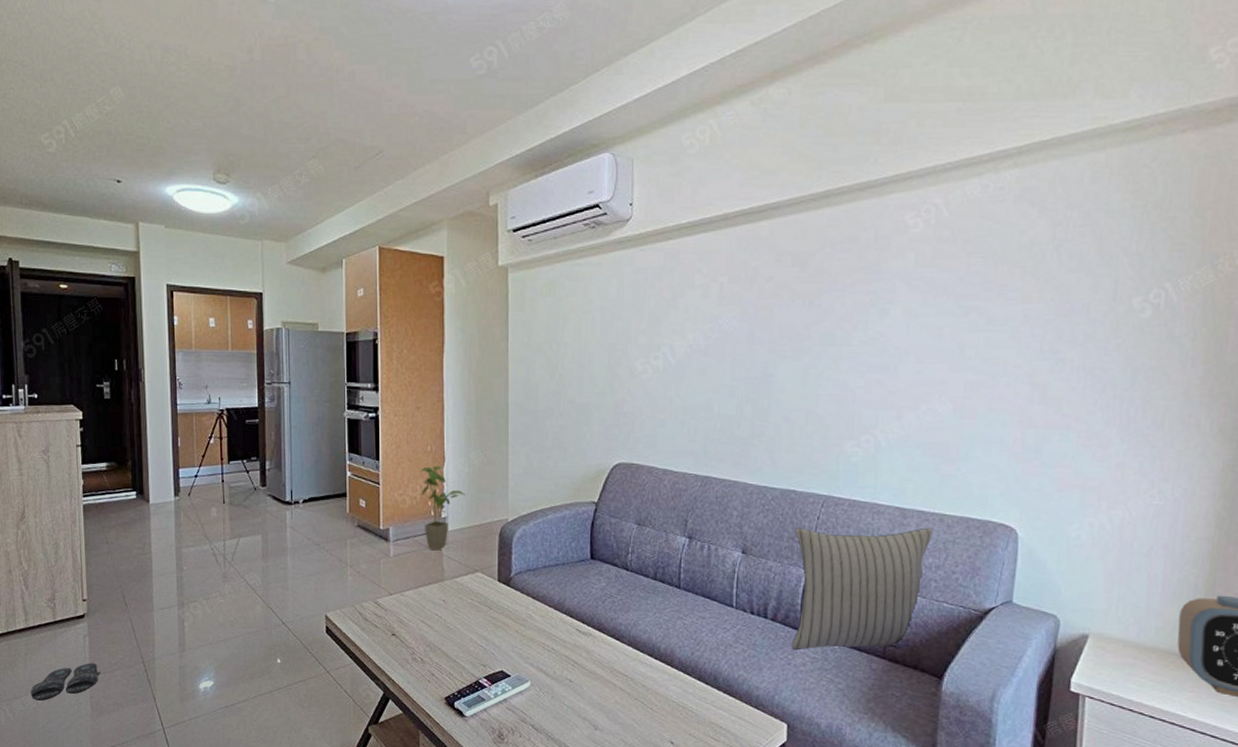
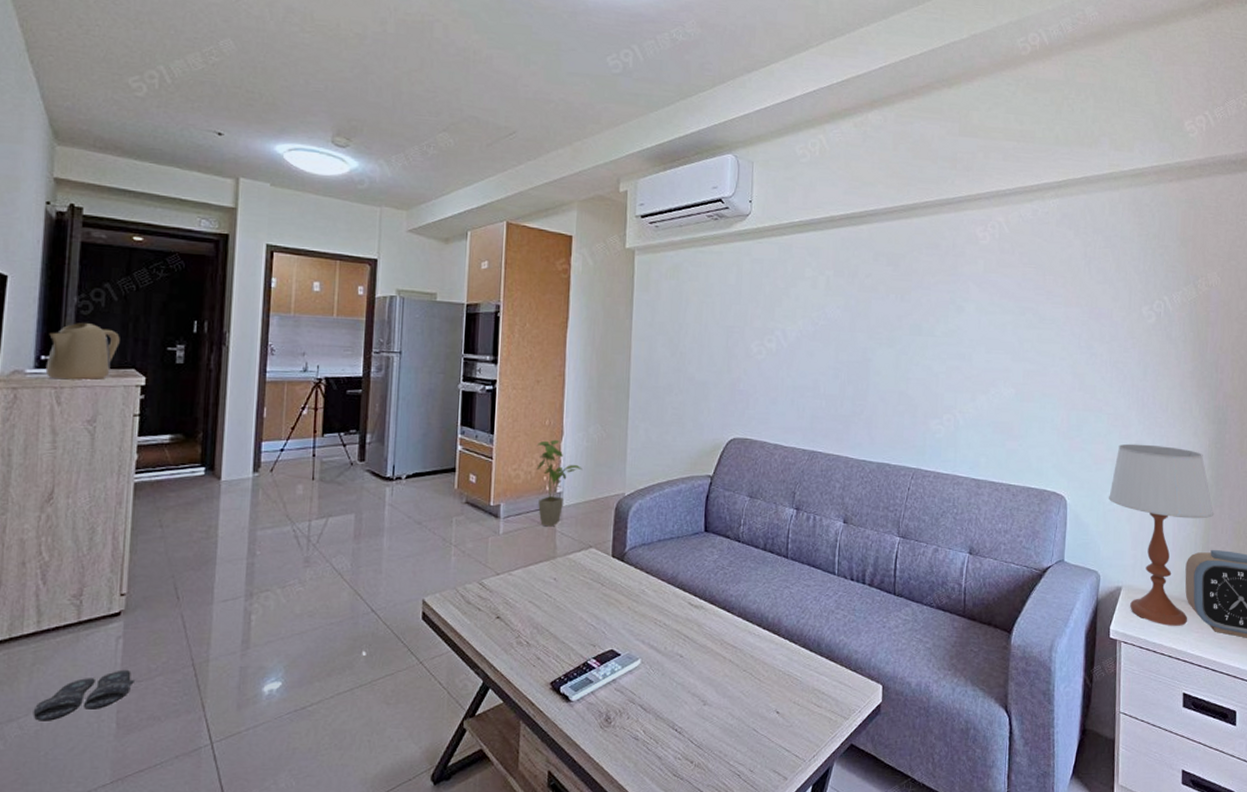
kettle: none [6,365,60,416] -> present [45,323,120,380]
pillow: present [791,527,933,651] -> none [886,496,1002,614]
table lamp: none [1075,467,1226,683] -> present [1109,443,1214,626]

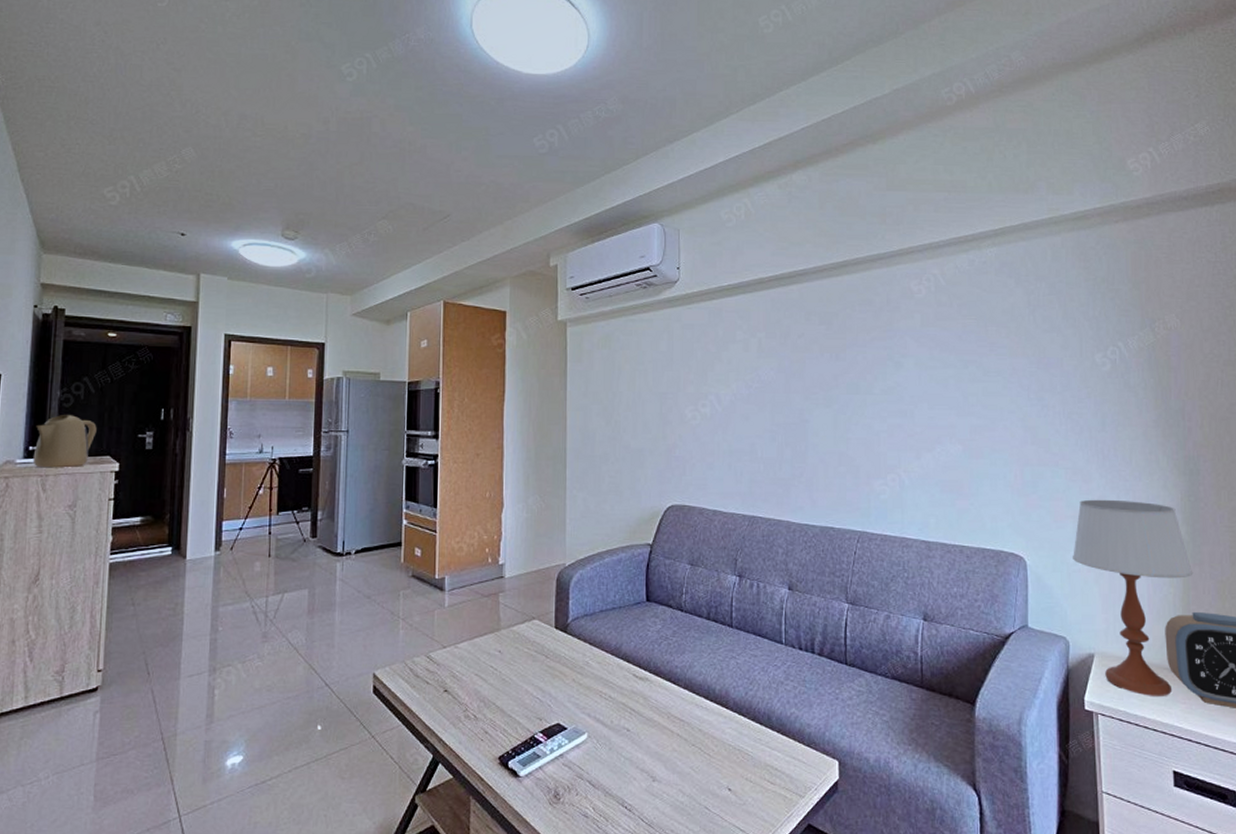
slippers: present [33,669,136,721] -> none [21,743,111,793]
house plant: present [536,439,583,527] -> none [478,511,523,599]

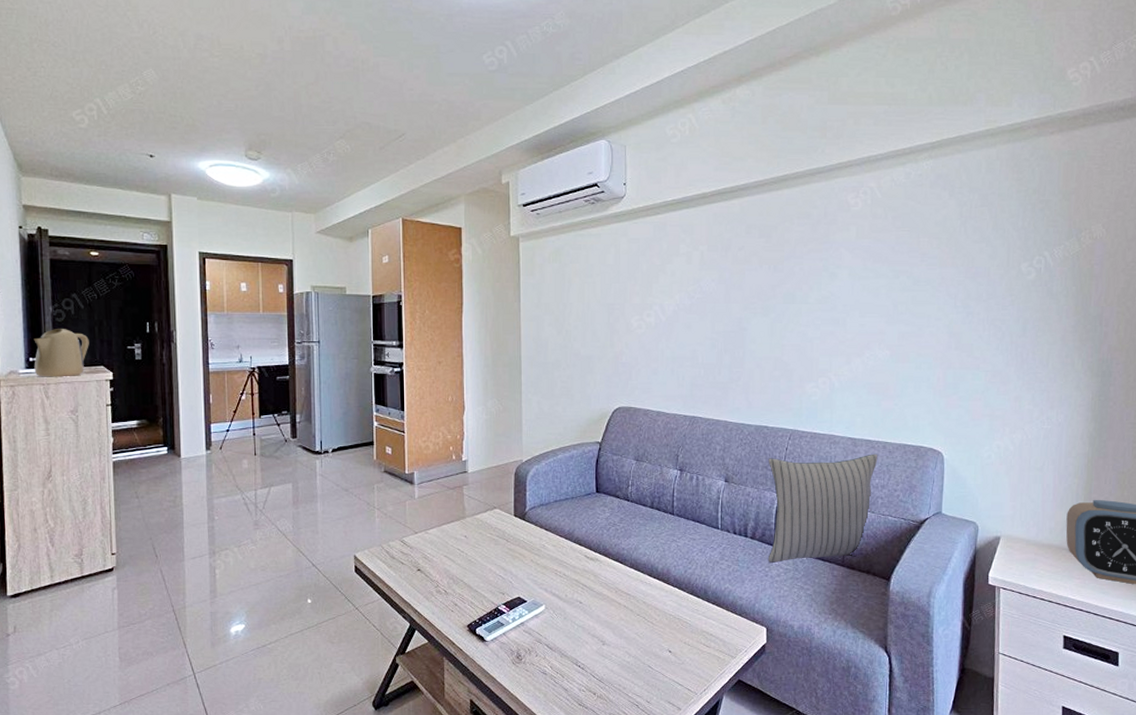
pillow: none [835,559,955,685] -> present [767,454,878,564]
table lamp: present [1073,499,1193,696] -> none [987,399,1097,573]

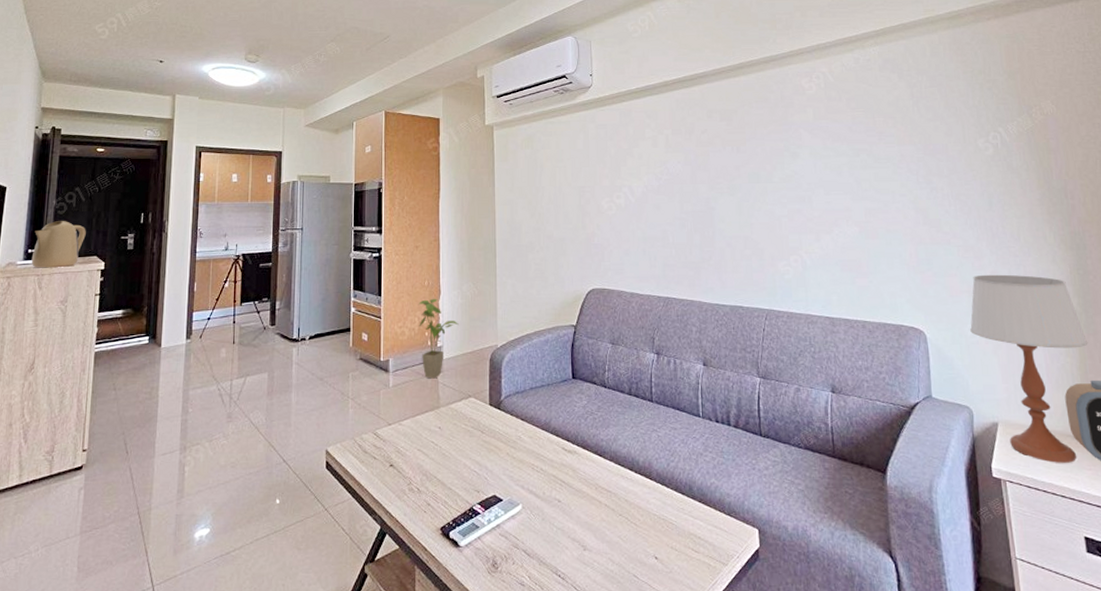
house plant: none [442,414,484,491] -> present [418,298,459,379]
pillow: present [767,454,878,564] -> none [746,333,859,455]
table lamp: none [987,399,1097,573] -> present [970,274,1088,463]

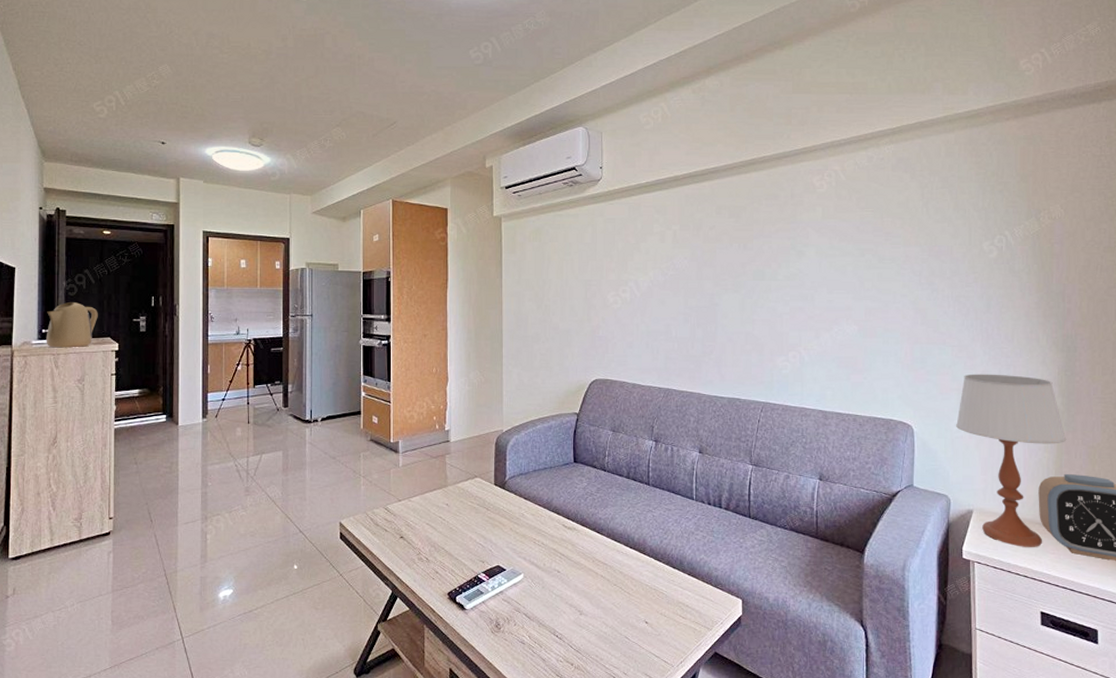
house plant: present [418,298,459,379] -> none [426,385,466,460]

